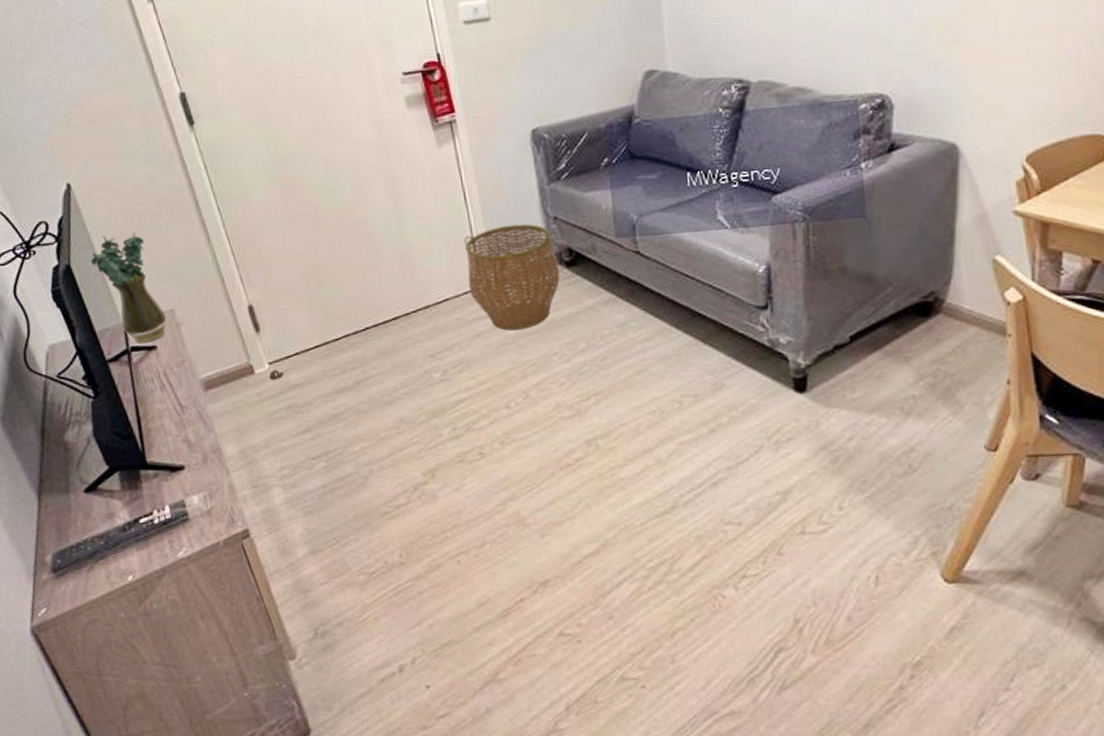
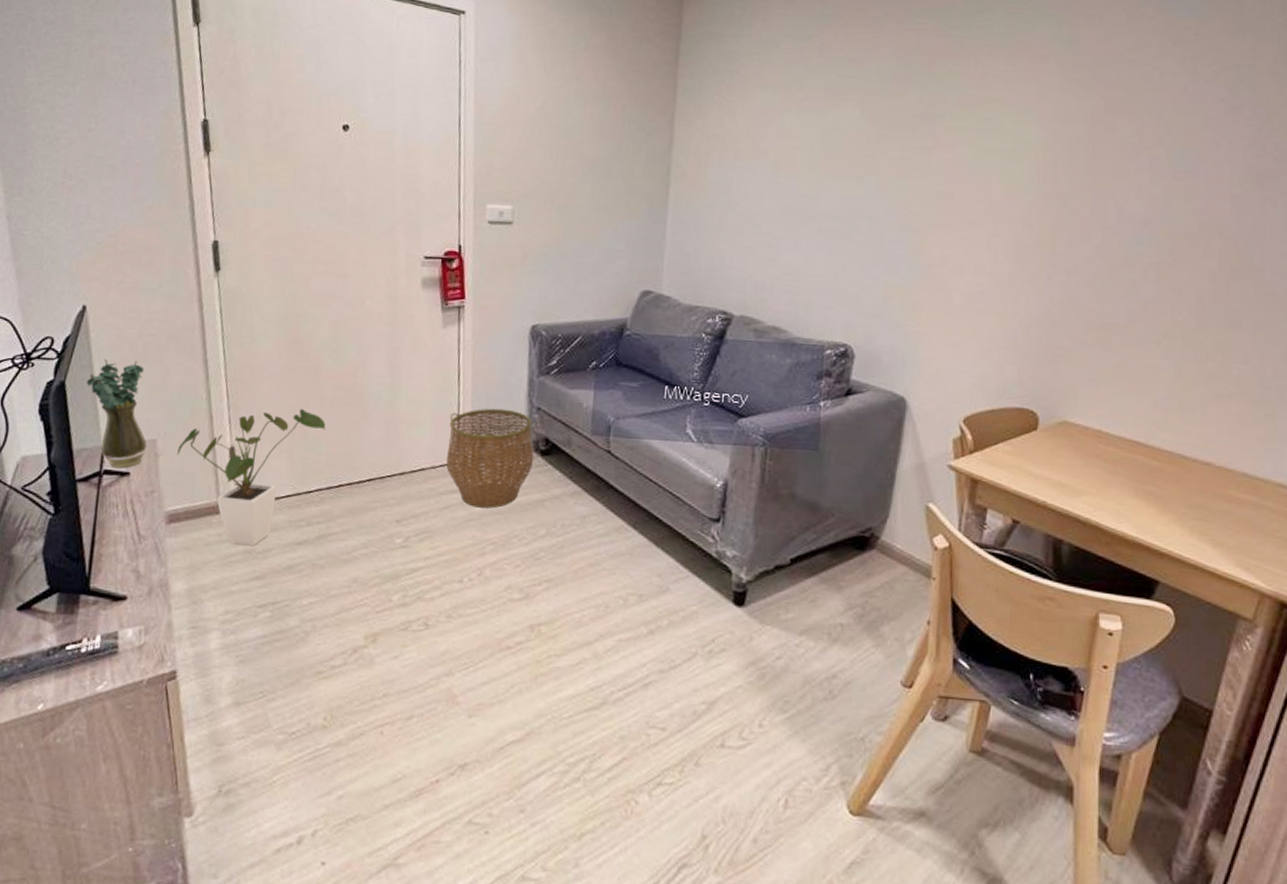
house plant: none [197,256,339,402] -> present [177,409,326,547]

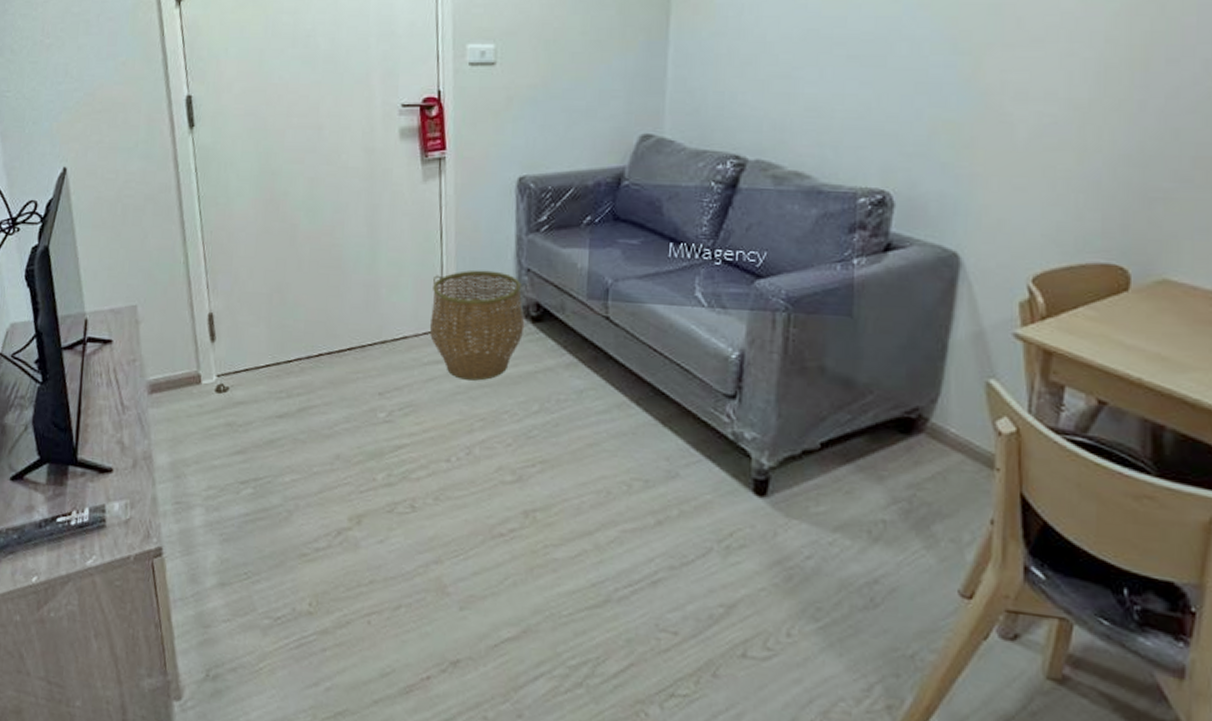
vase: present [86,359,147,469] -> none [69,223,128,337]
house plant: present [177,409,326,547] -> none [157,273,304,419]

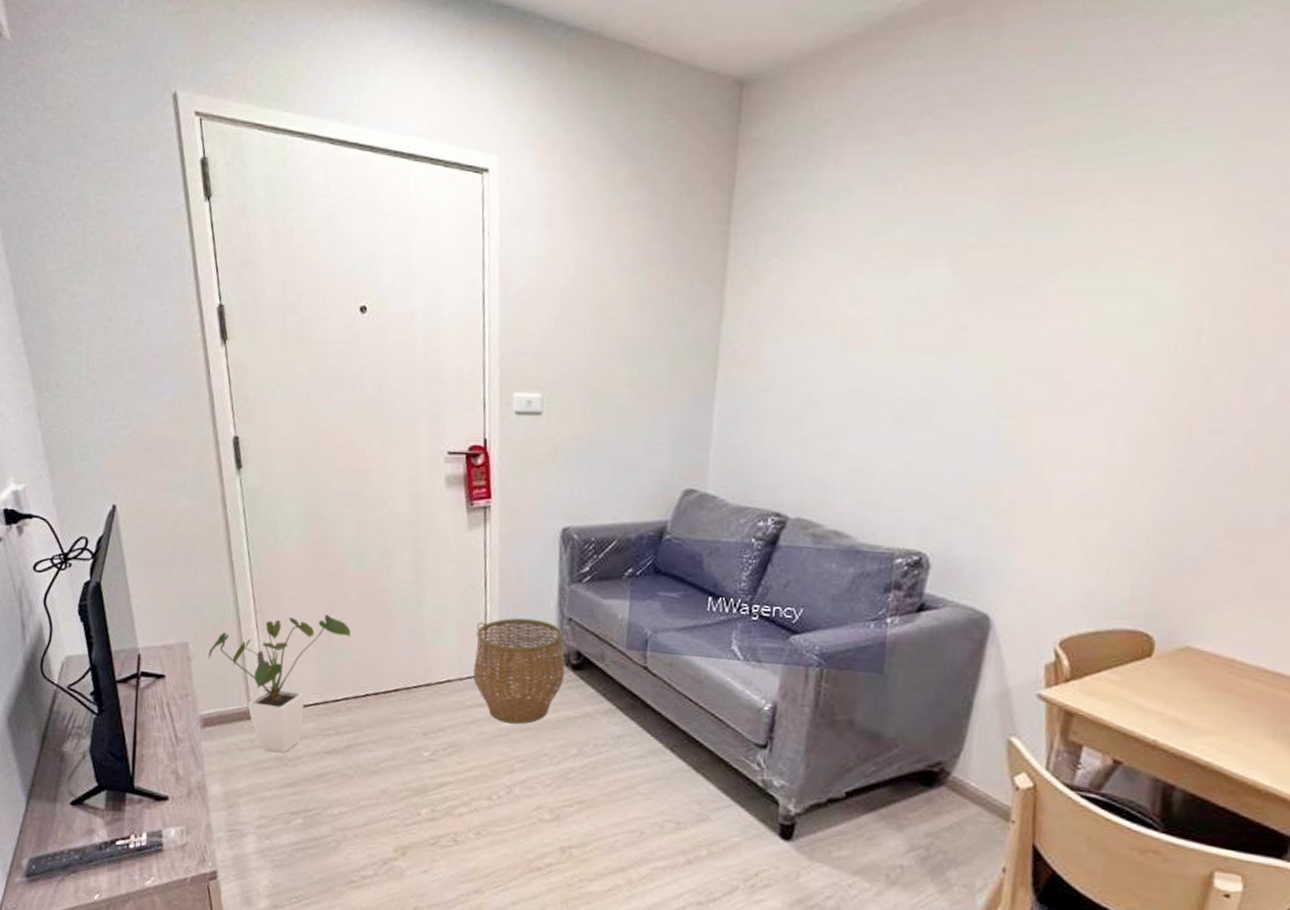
house plant: none [157,273,304,419] -> present [208,615,351,754]

